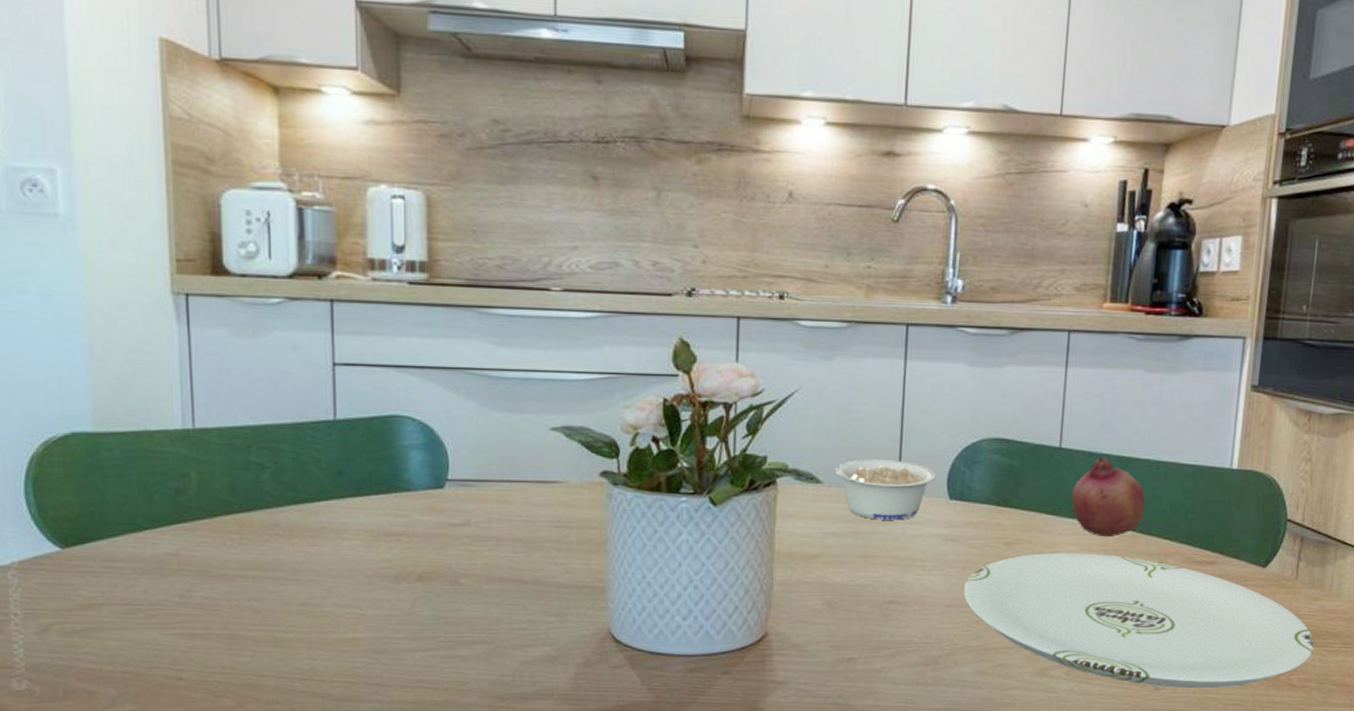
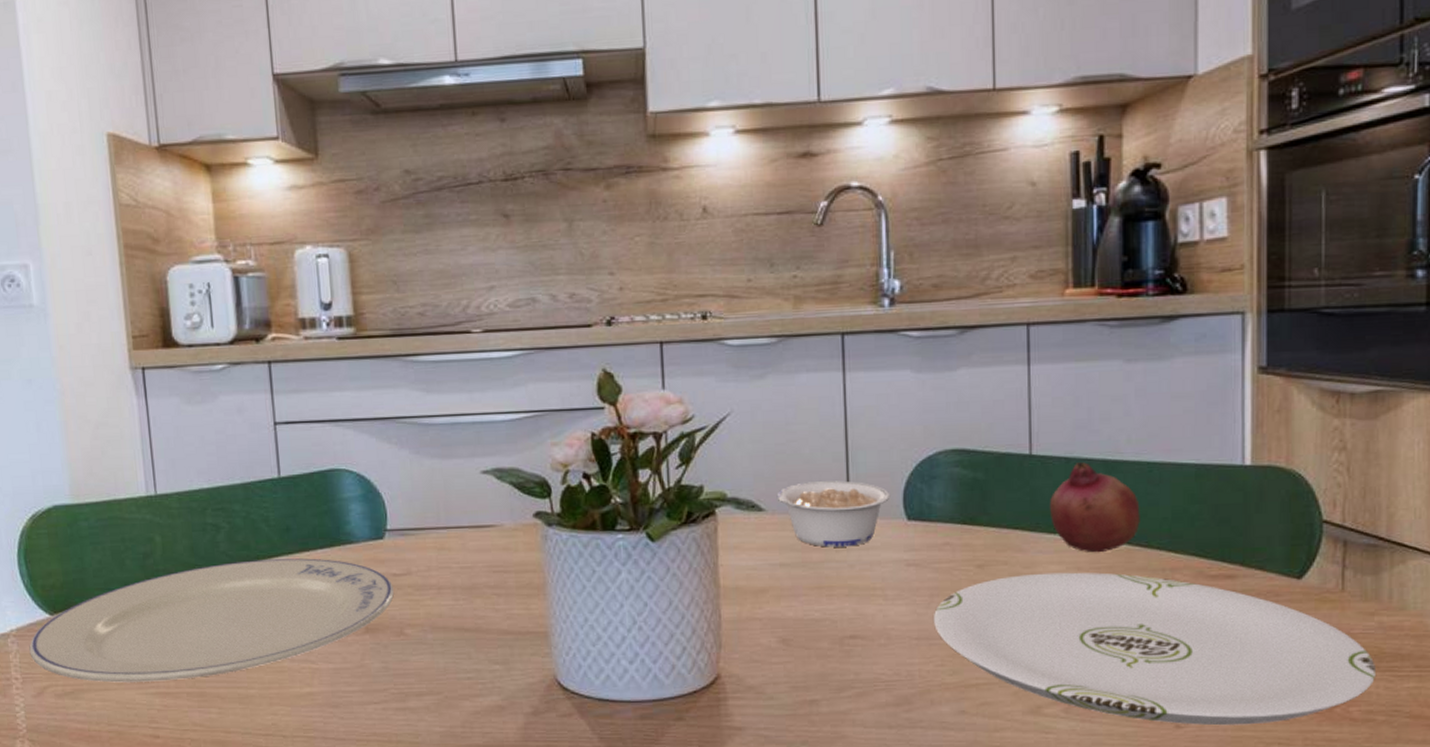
plate: none [33,502,450,622] -> present [29,558,394,683]

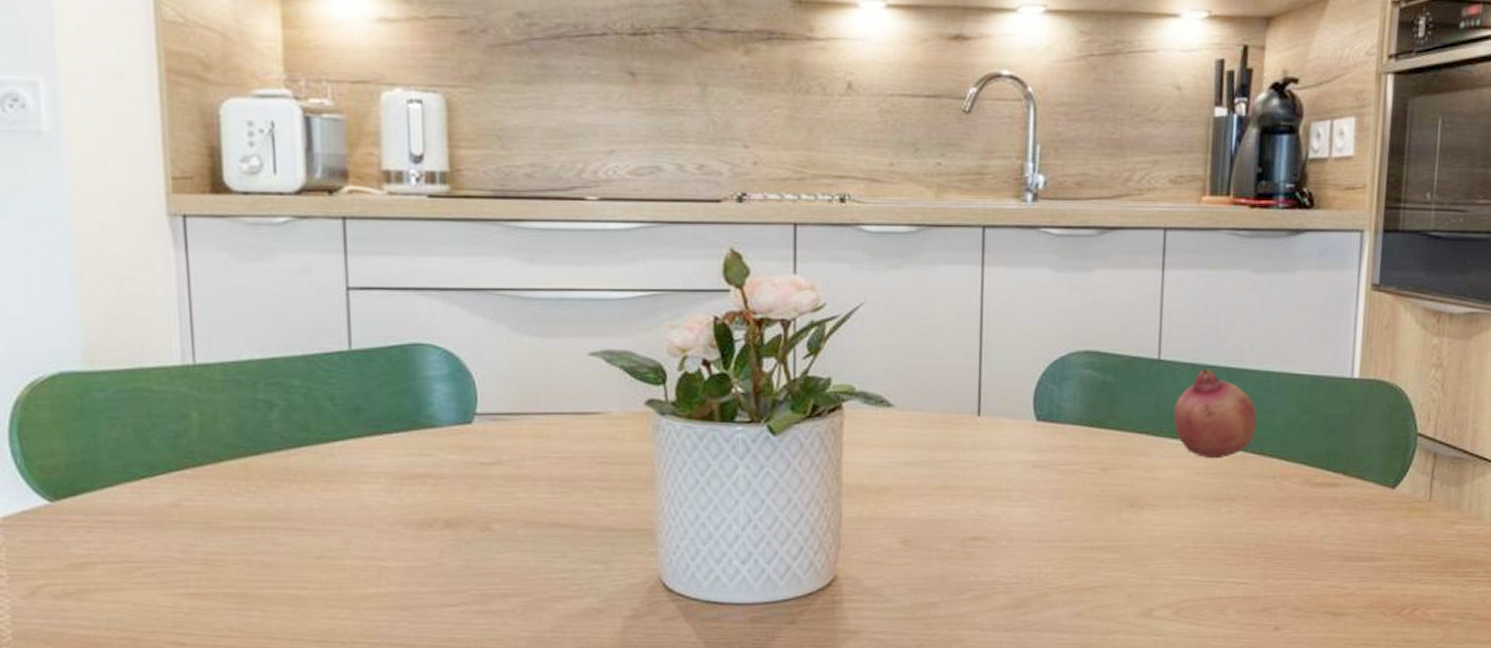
plate: present [29,558,394,683] -> none [20,443,481,582]
legume: present [776,480,891,547] -> none [907,378,1021,446]
plate: present [933,572,1375,726] -> none [1055,477,1453,628]

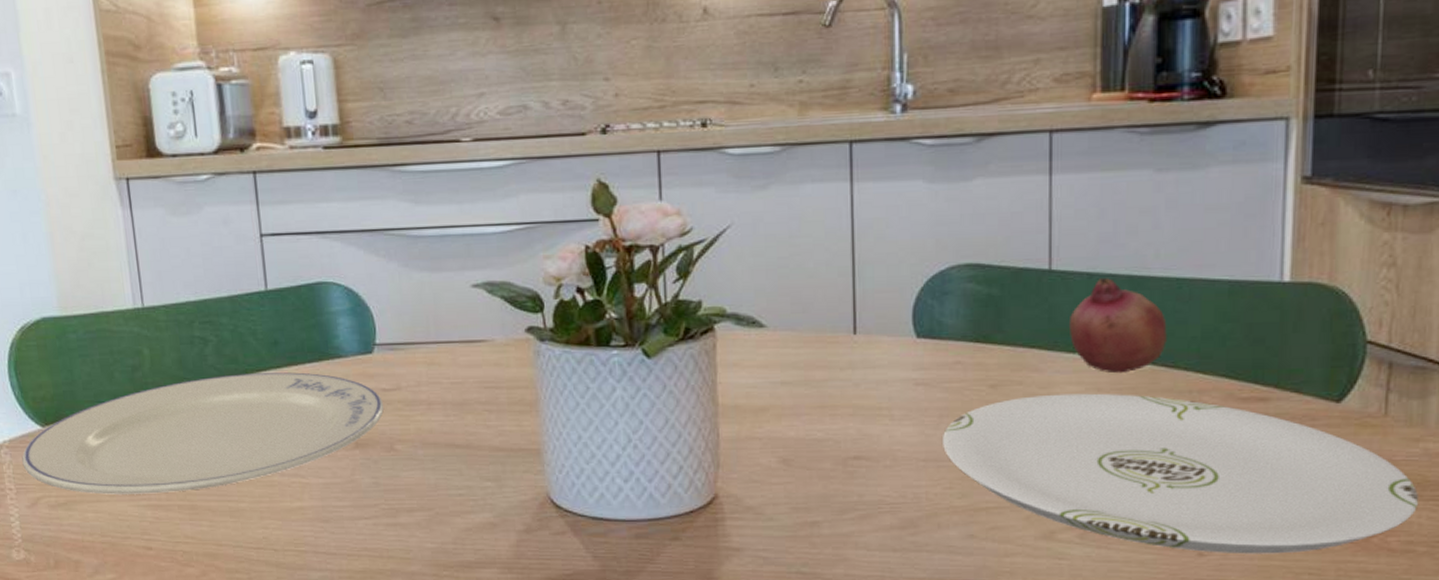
plate: none [20,443,481,582] -> present [22,372,384,495]
plate: none [1055,477,1453,628] -> present [941,393,1418,554]

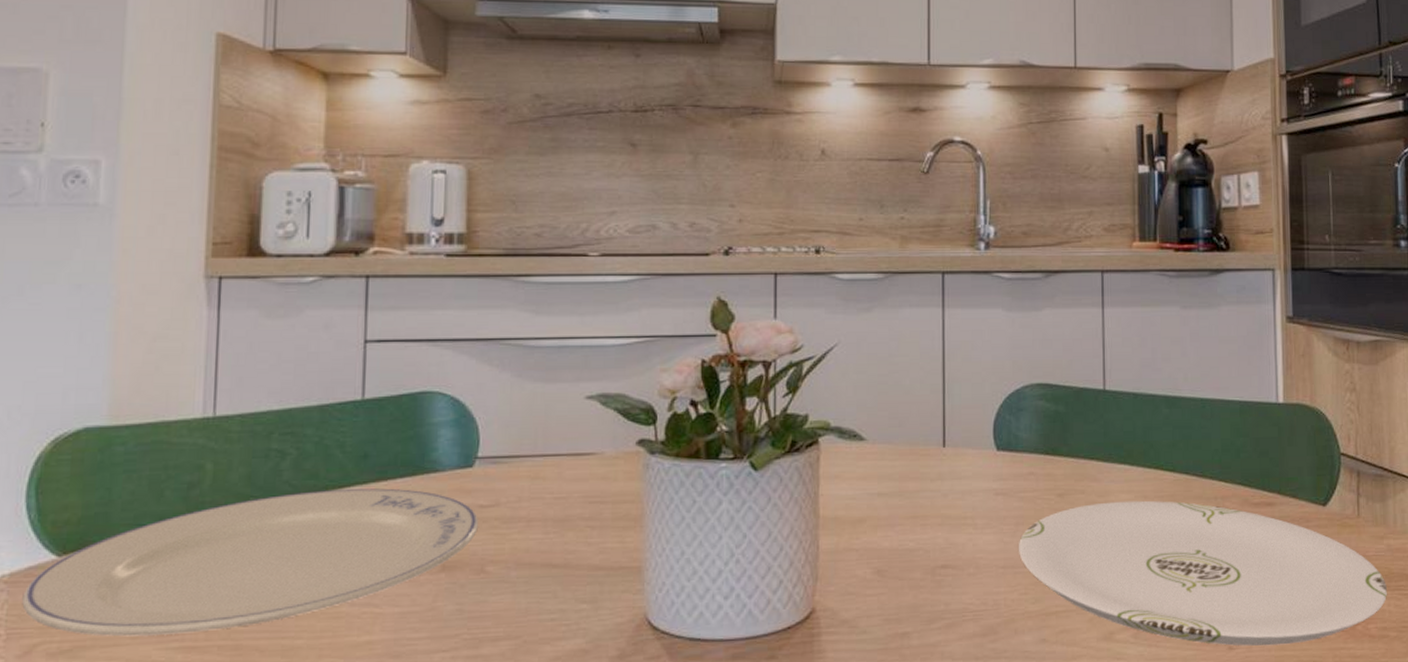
fruit: present [1068,278,1167,374] -> none [1120,398,1196,483]

